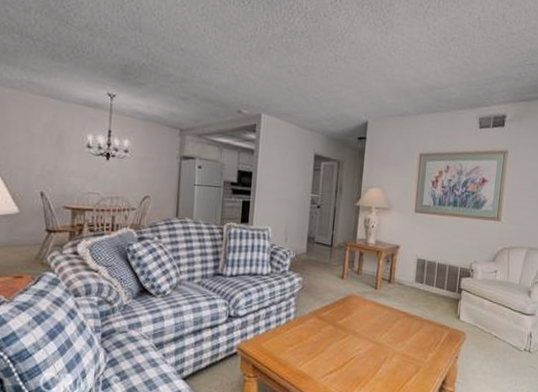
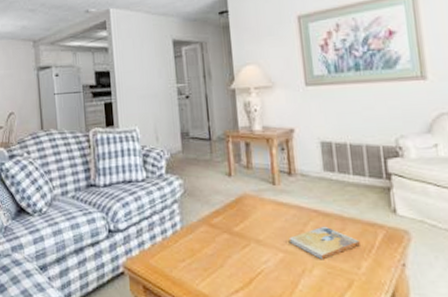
book: none [379,324,430,351] -> present [288,226,360,260]

